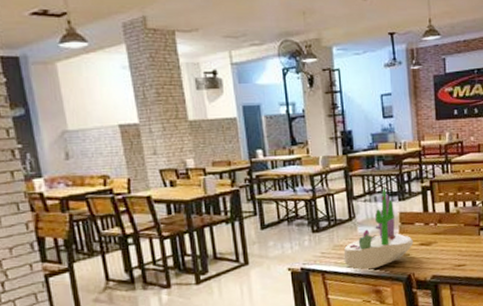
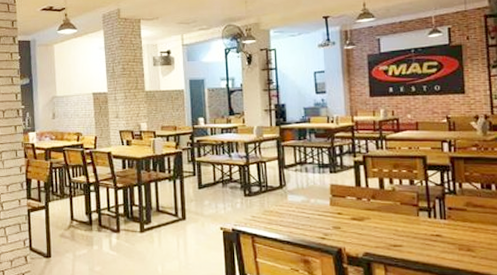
succulent planter: present [343,187,414,271] -> none [273,159,345,238]

